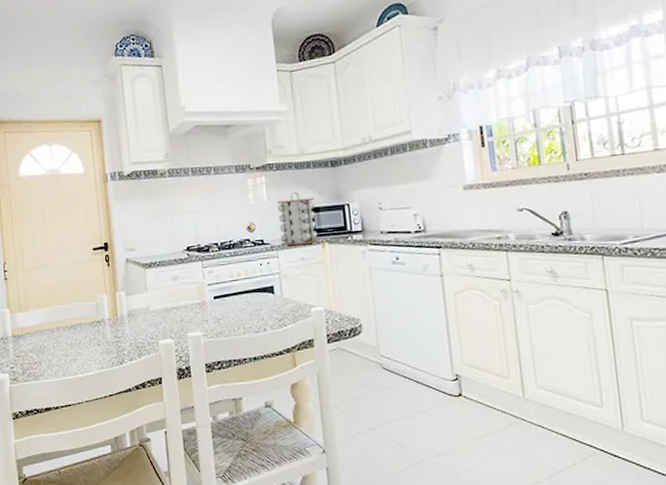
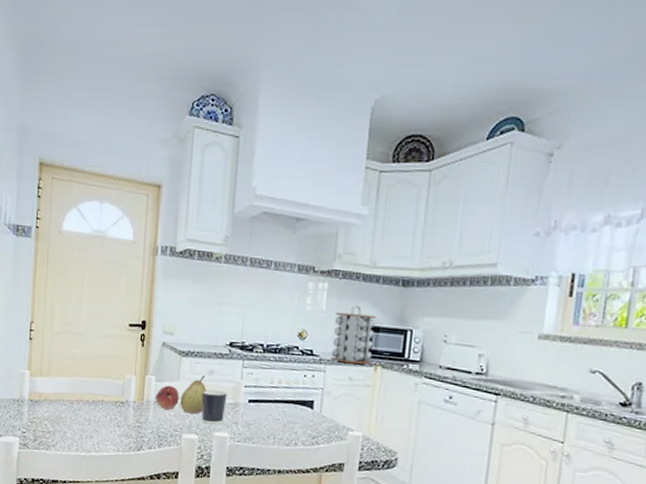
fruit: none [127,297,150,320] -> present [155,385,179,410]
fruit: none [151,282,174,320] -> present [180,376,207,414]
mug: none [170,293,195,327] -> present [201,390,227,425]

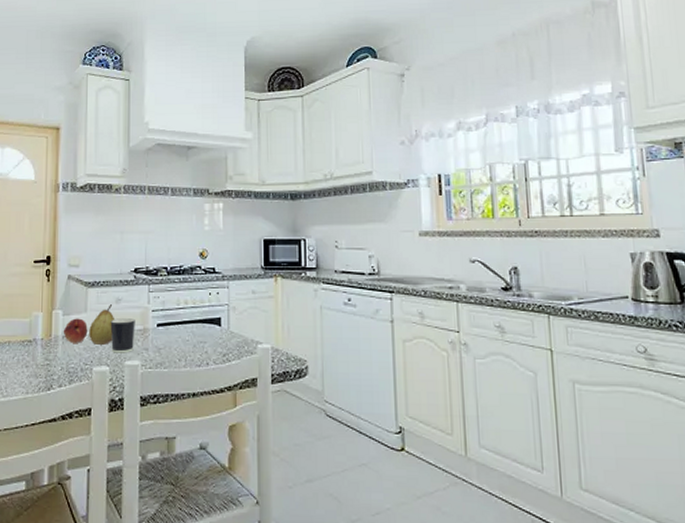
spice rack: present [330,305,377,365] -> none [232,221,272,277]

